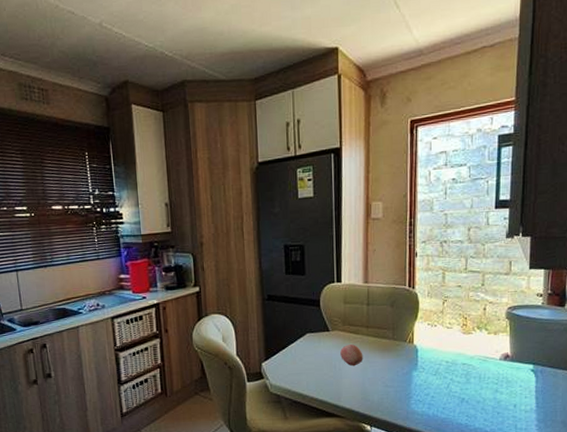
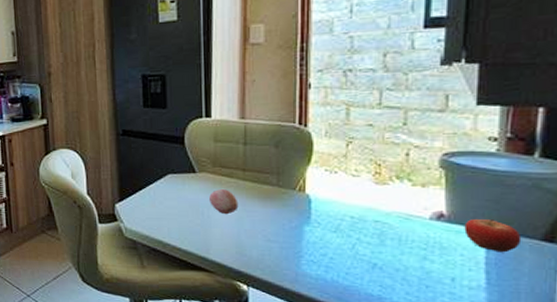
fruit: none [522,357,558,382] -> present [464,219,522,253]

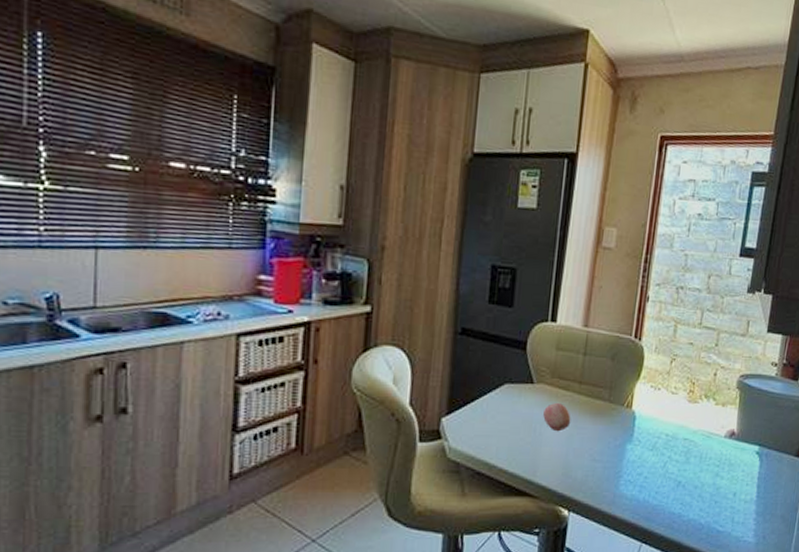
fruit: present [464,219,522,253] -> none [747,437,784,468]

